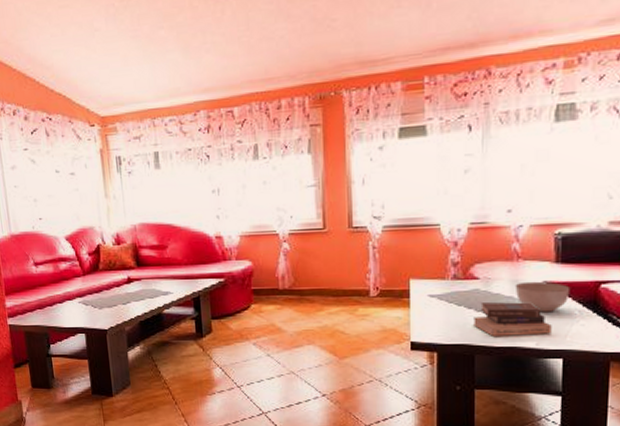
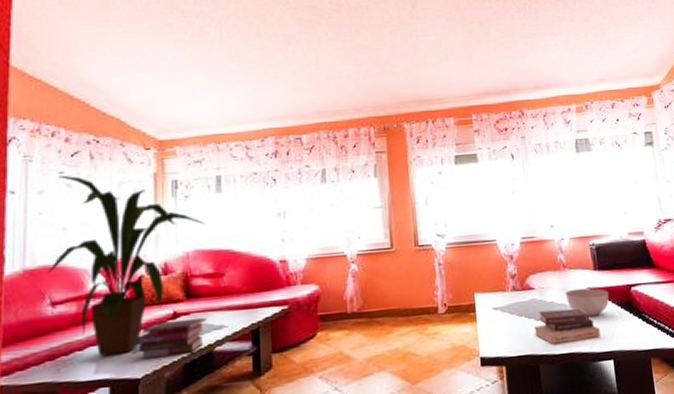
house plant: none [24,151,147,310] -> present [47,175,205,357]
books: none [100,283,155,315] -> present [135,317,207,360]

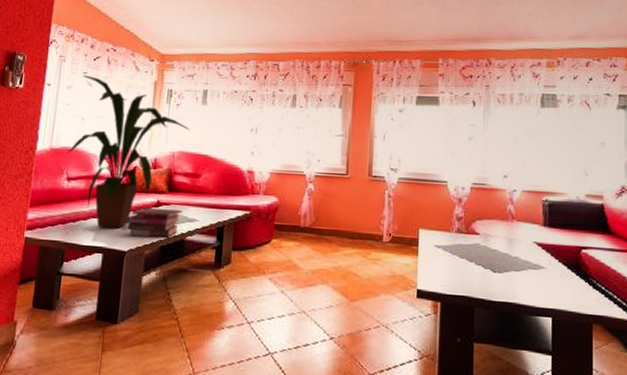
books: present [534,308,601,344] -> none [474,257,542,293]
bowl: present [565,287,609,317] -> none [510,241,557,272]

